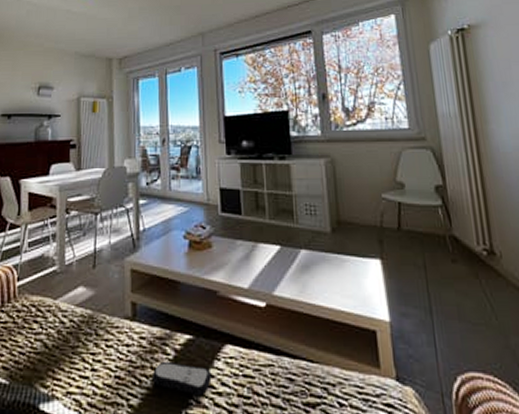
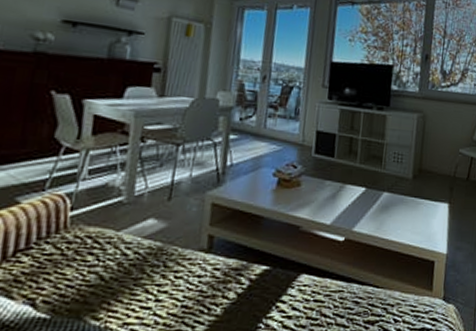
remote control: present [153,361,212,397] -> none [222,290,284,321]

